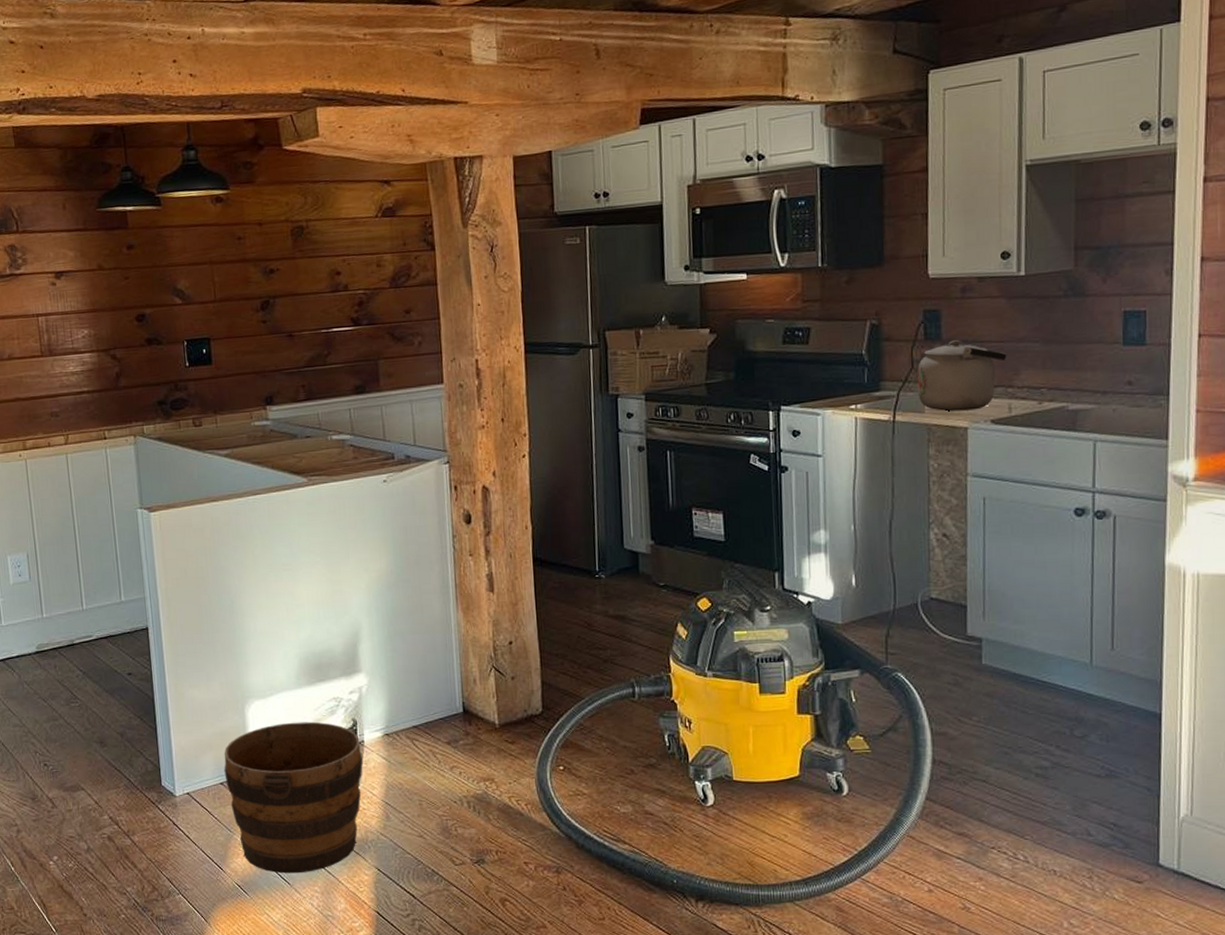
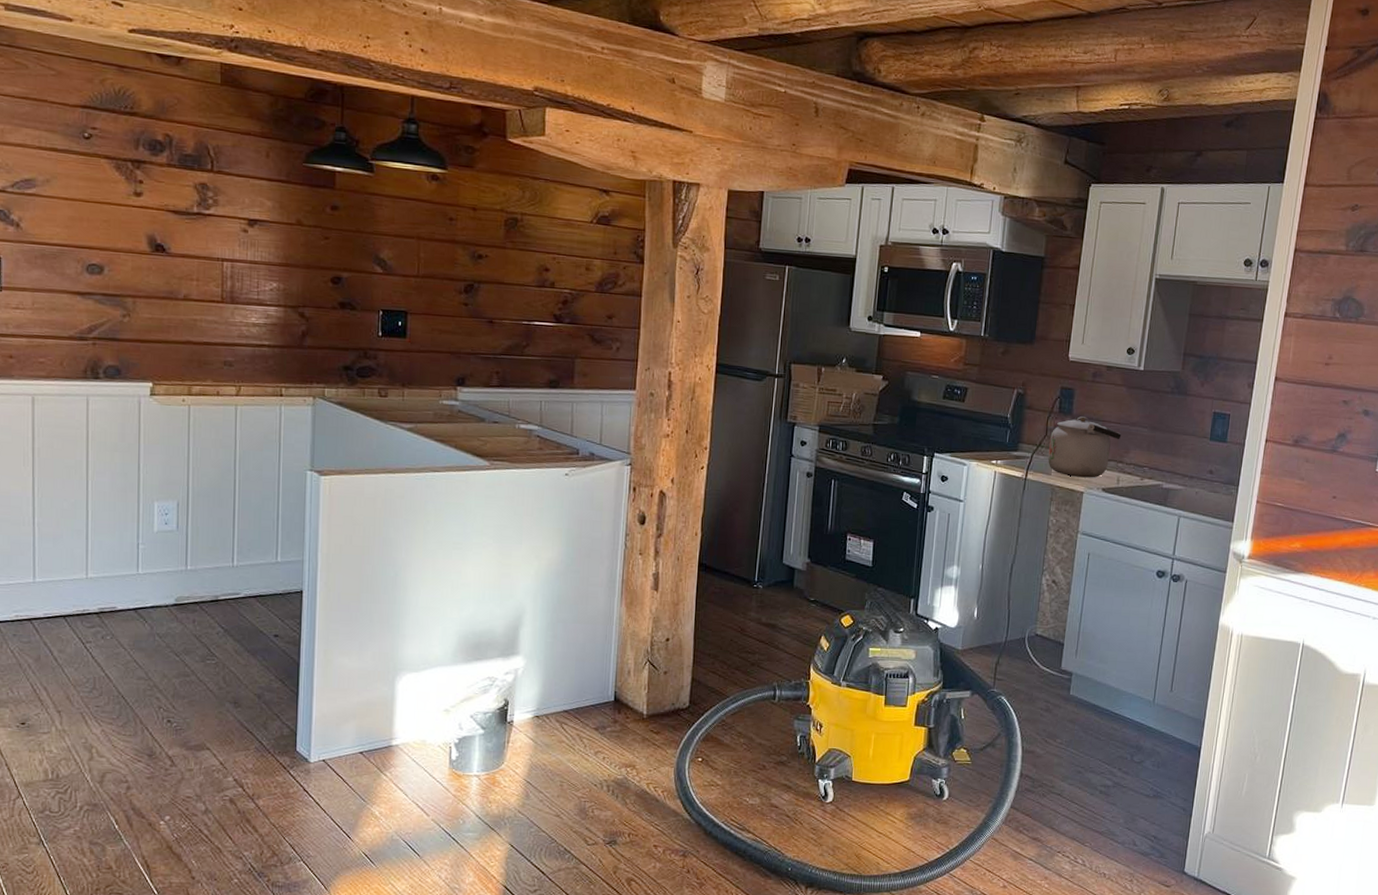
bucket: present [224,721,363,874] -> none [365,697,510,846]

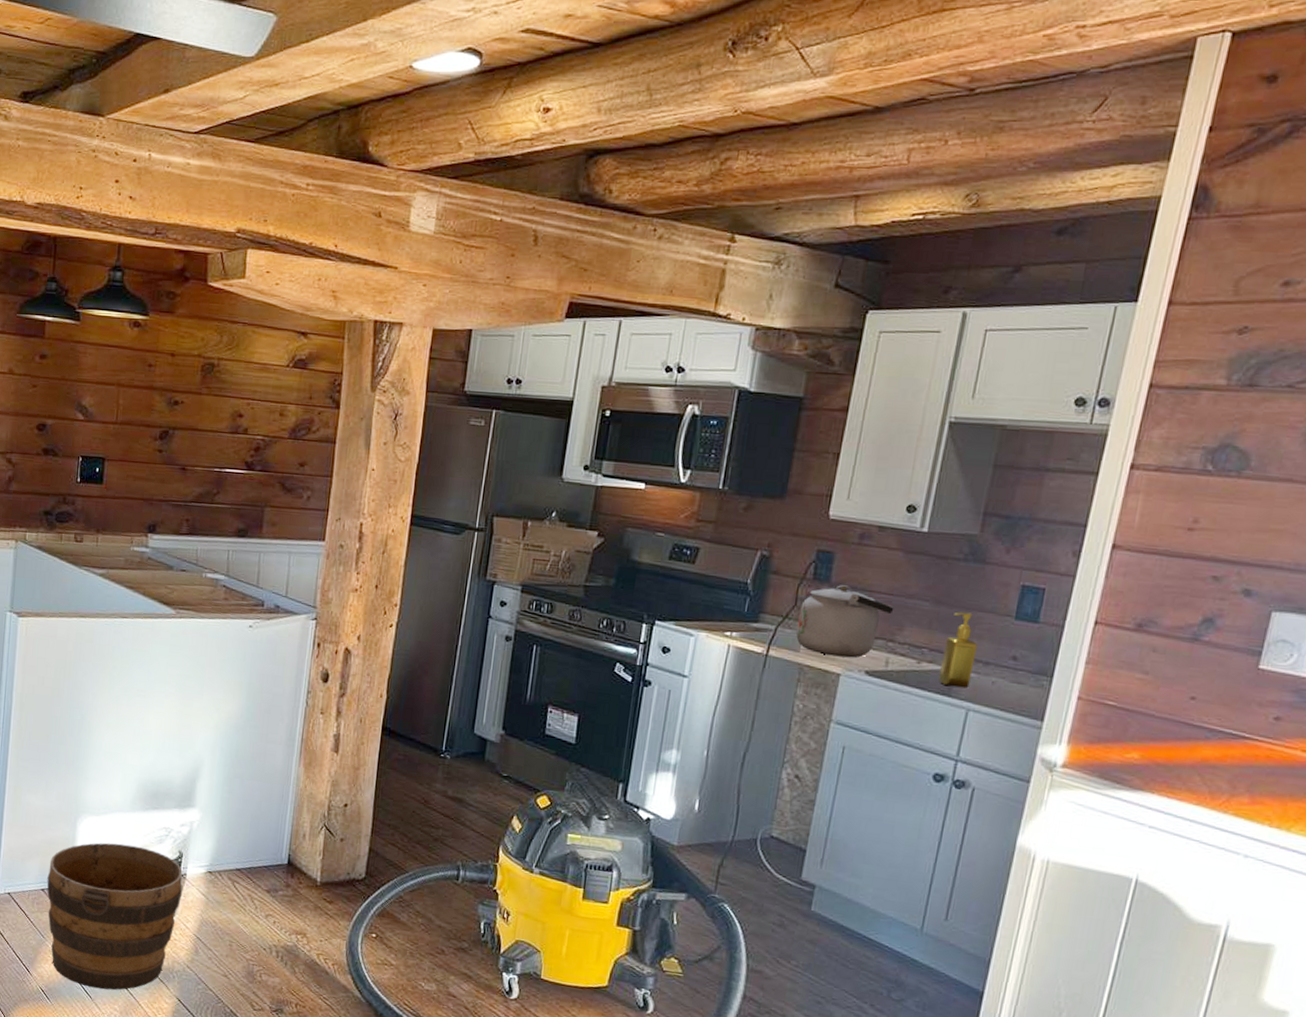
bucket: none [365,697,510,846] -> present [46,842,183,990]
soap dispenser: none [1156,436,1184,499] -> present [937,612,978,688]

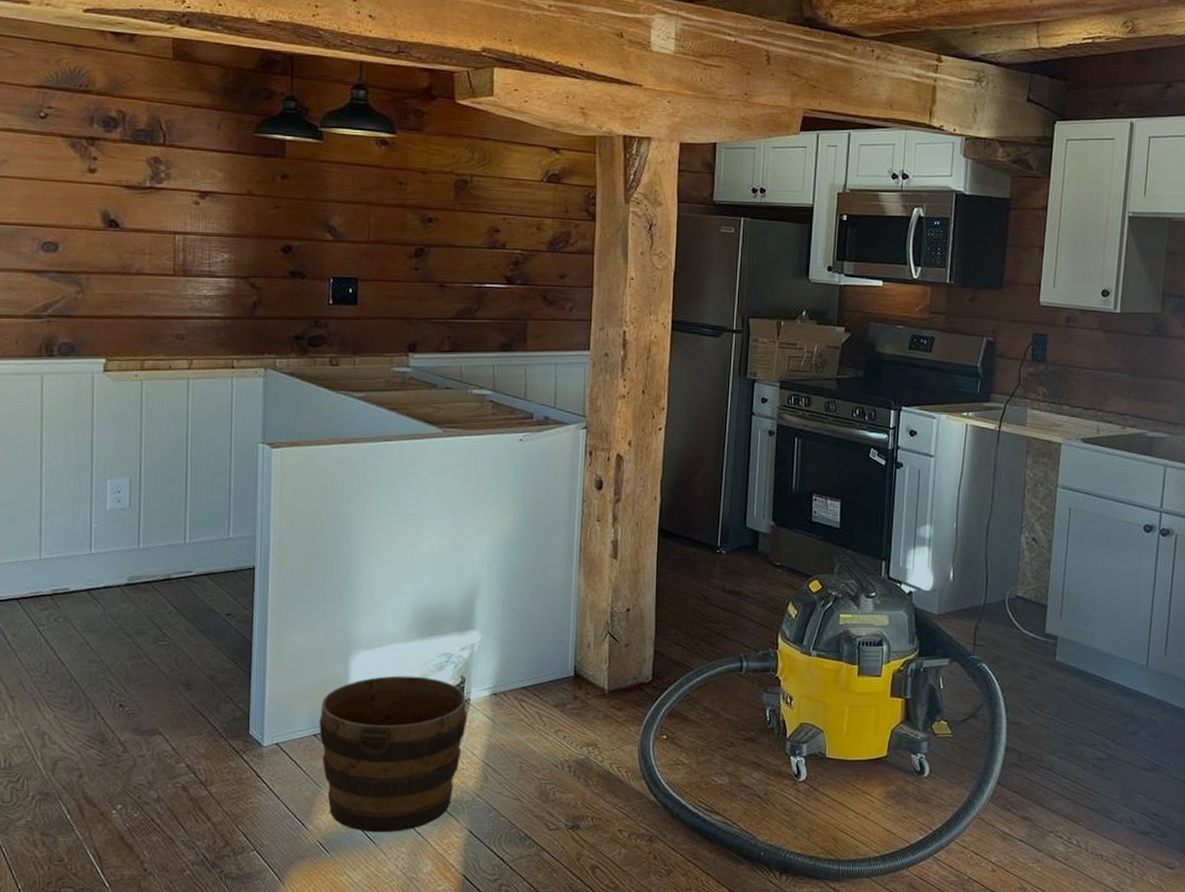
kettle: present [795,585,894,658] -> none [1021,363,1100,428]
soap dispenser: present [937,612,978,688] -> none [1139,381,1168,448]

